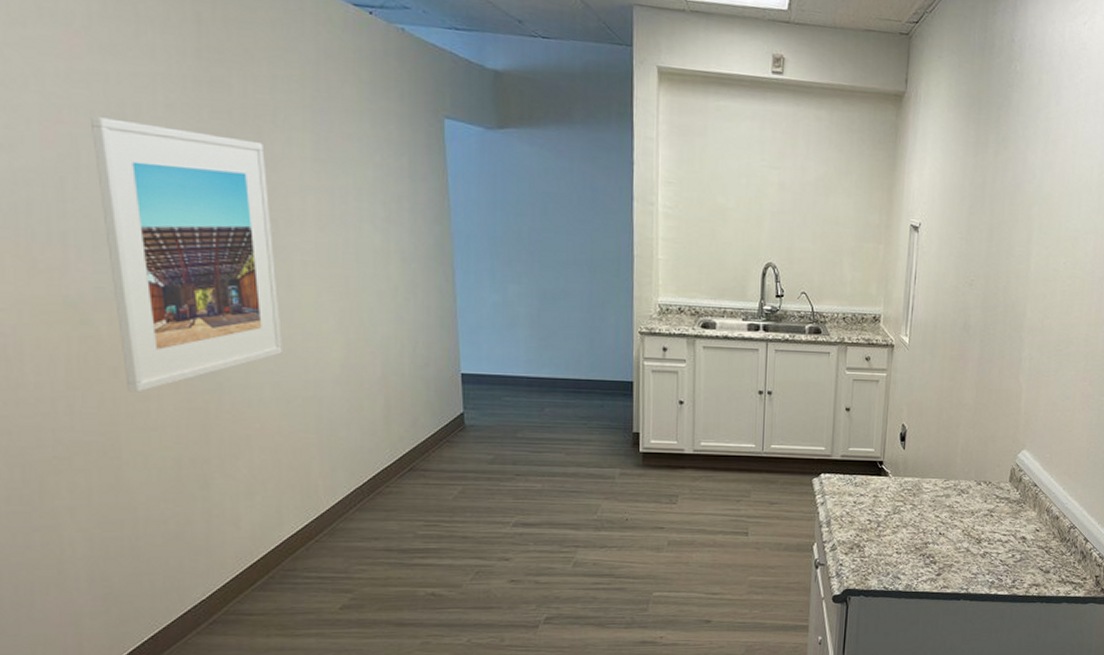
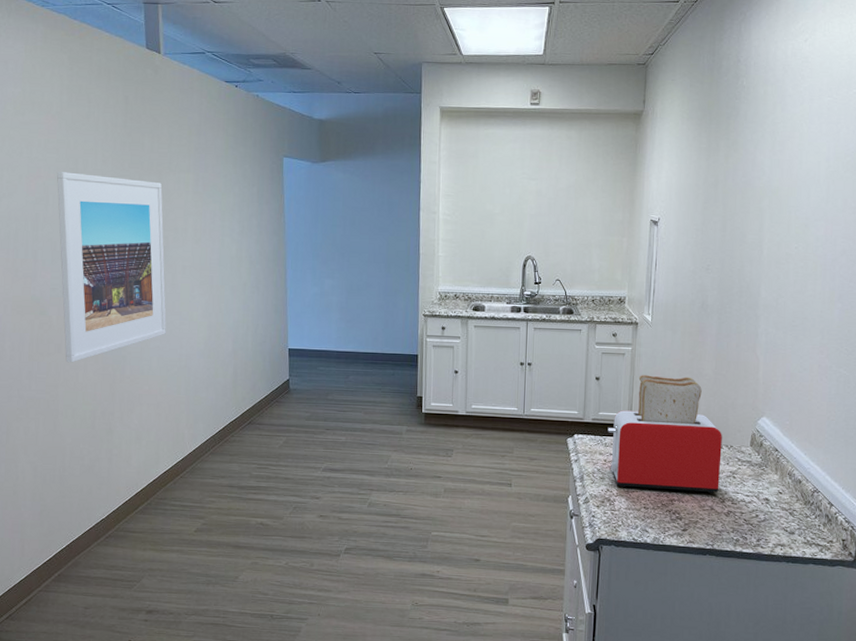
toaster: none [858,405,981,535] -> present [607,375,722,494]

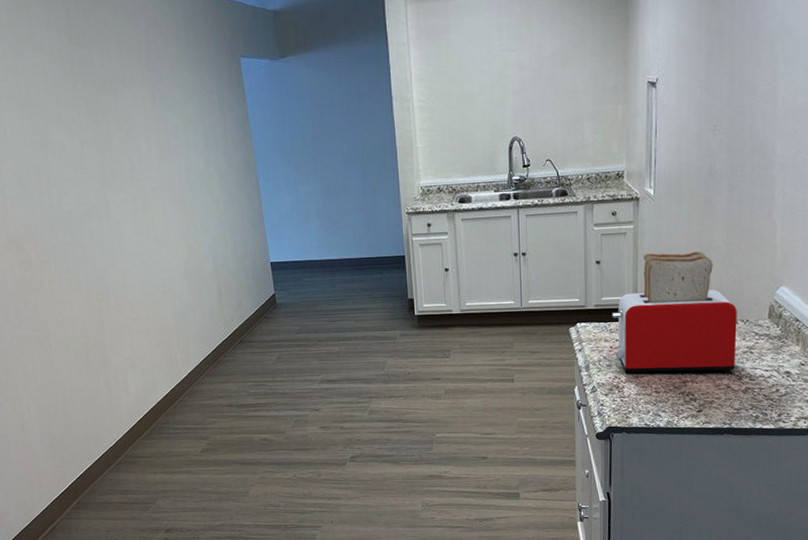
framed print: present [56,172,166,363] -> none [9,100,145,298]

